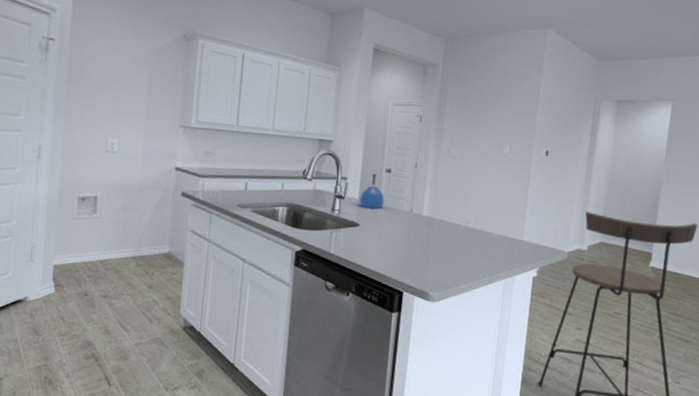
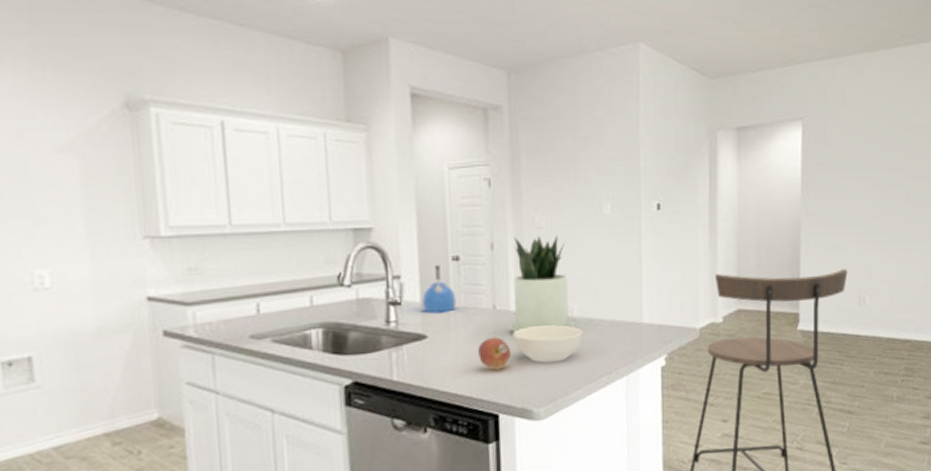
fruit: none [394,233,419,258] -> present [478,337,511,370]
planter: none [420,161,472,236] -> present [509,235,575,333]
bowl: none [422,229,476,260] -> present [513,325,583,363]

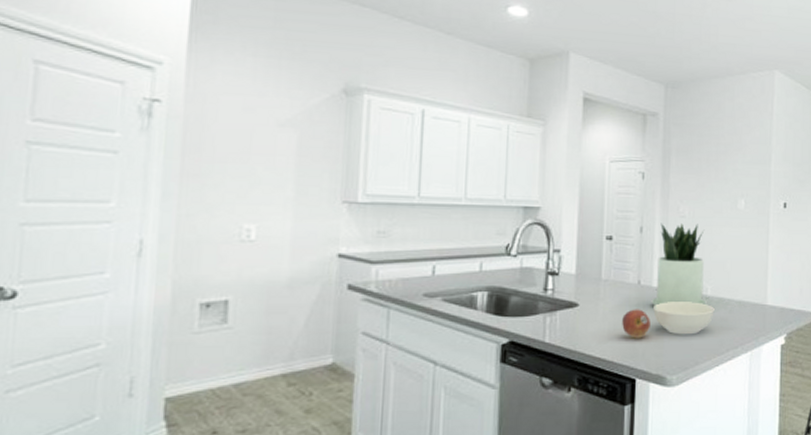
kettle: present [421,264,457,314] -> none [576,242,607,285]

